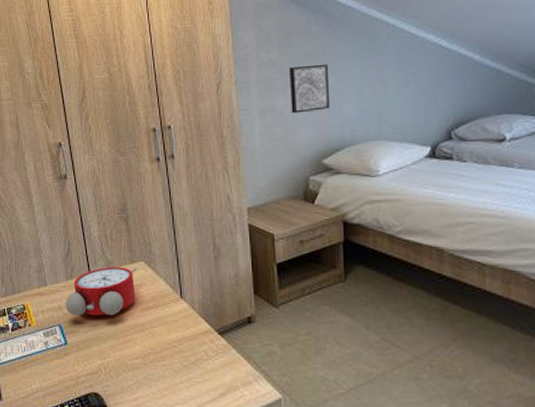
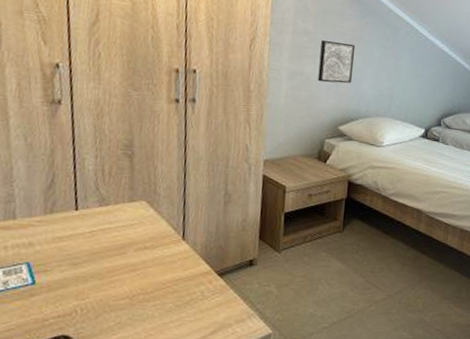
alarm clock: present [65,267,137,317] -> none [38,203,137,255]

